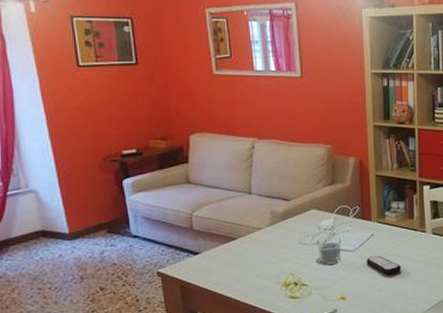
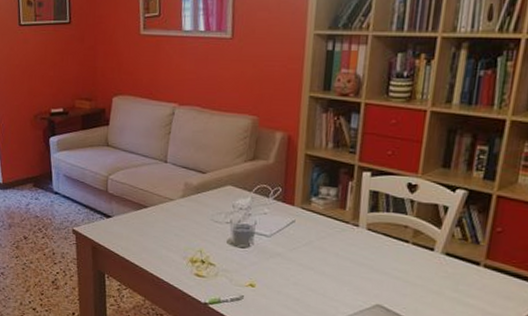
remote control: present [366,256,401,275] -> none [283,245,324,269]

